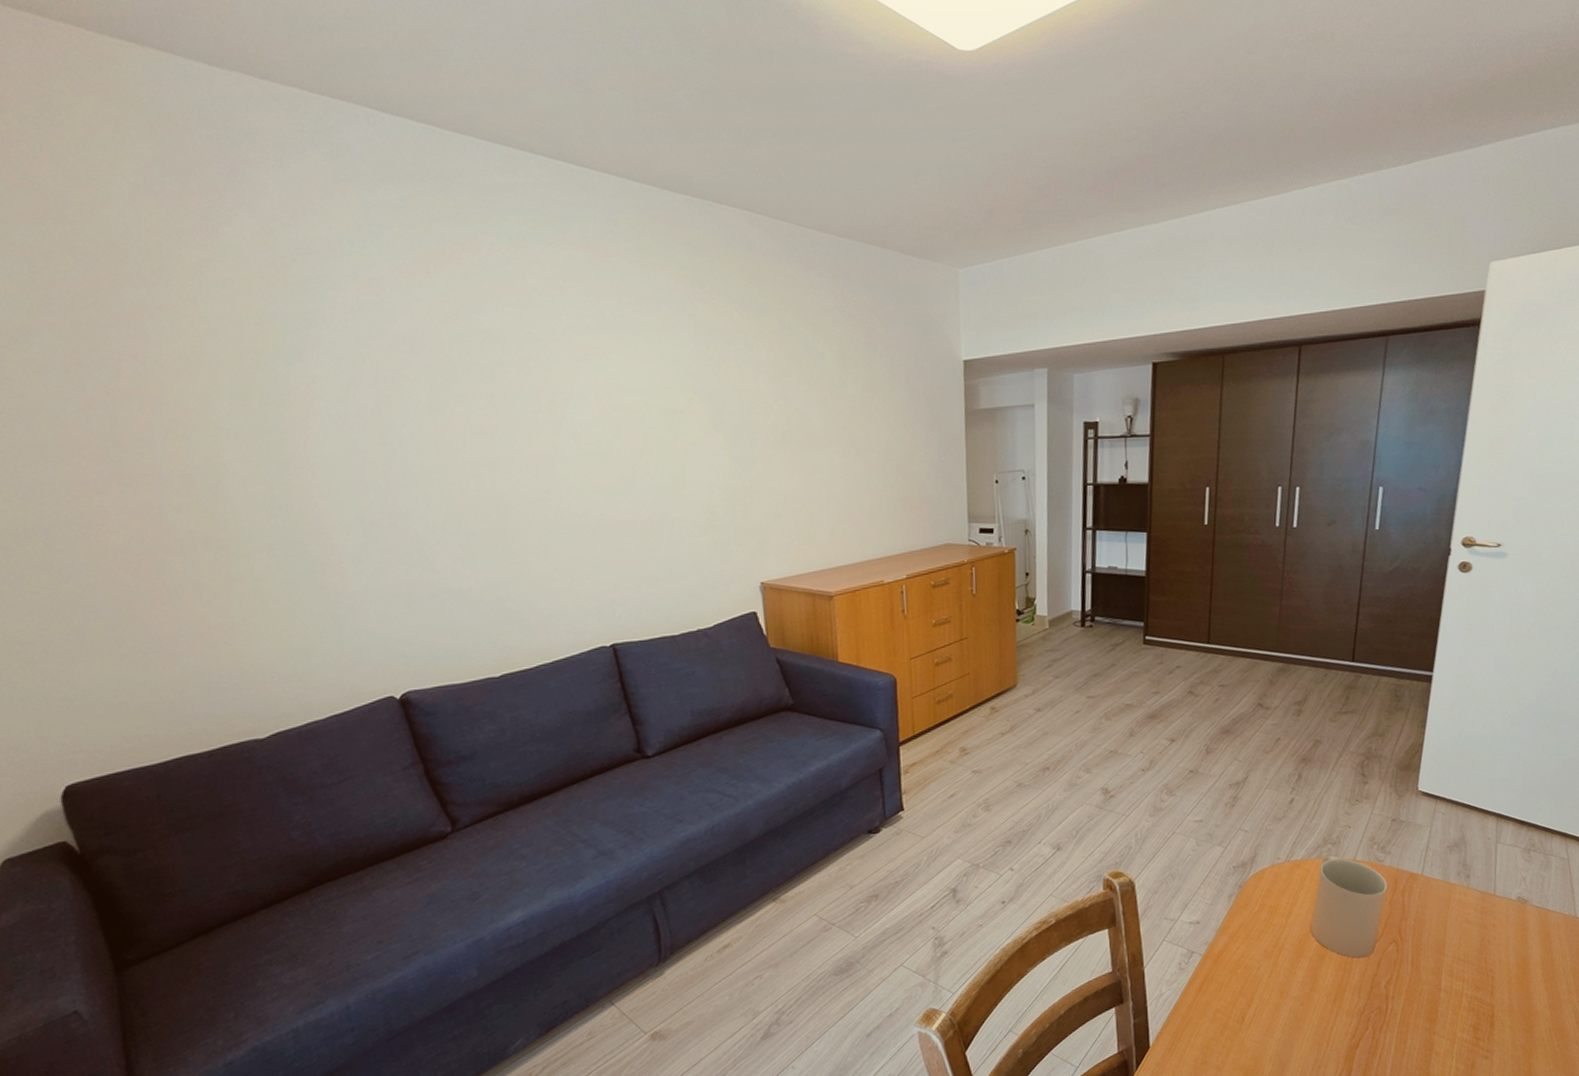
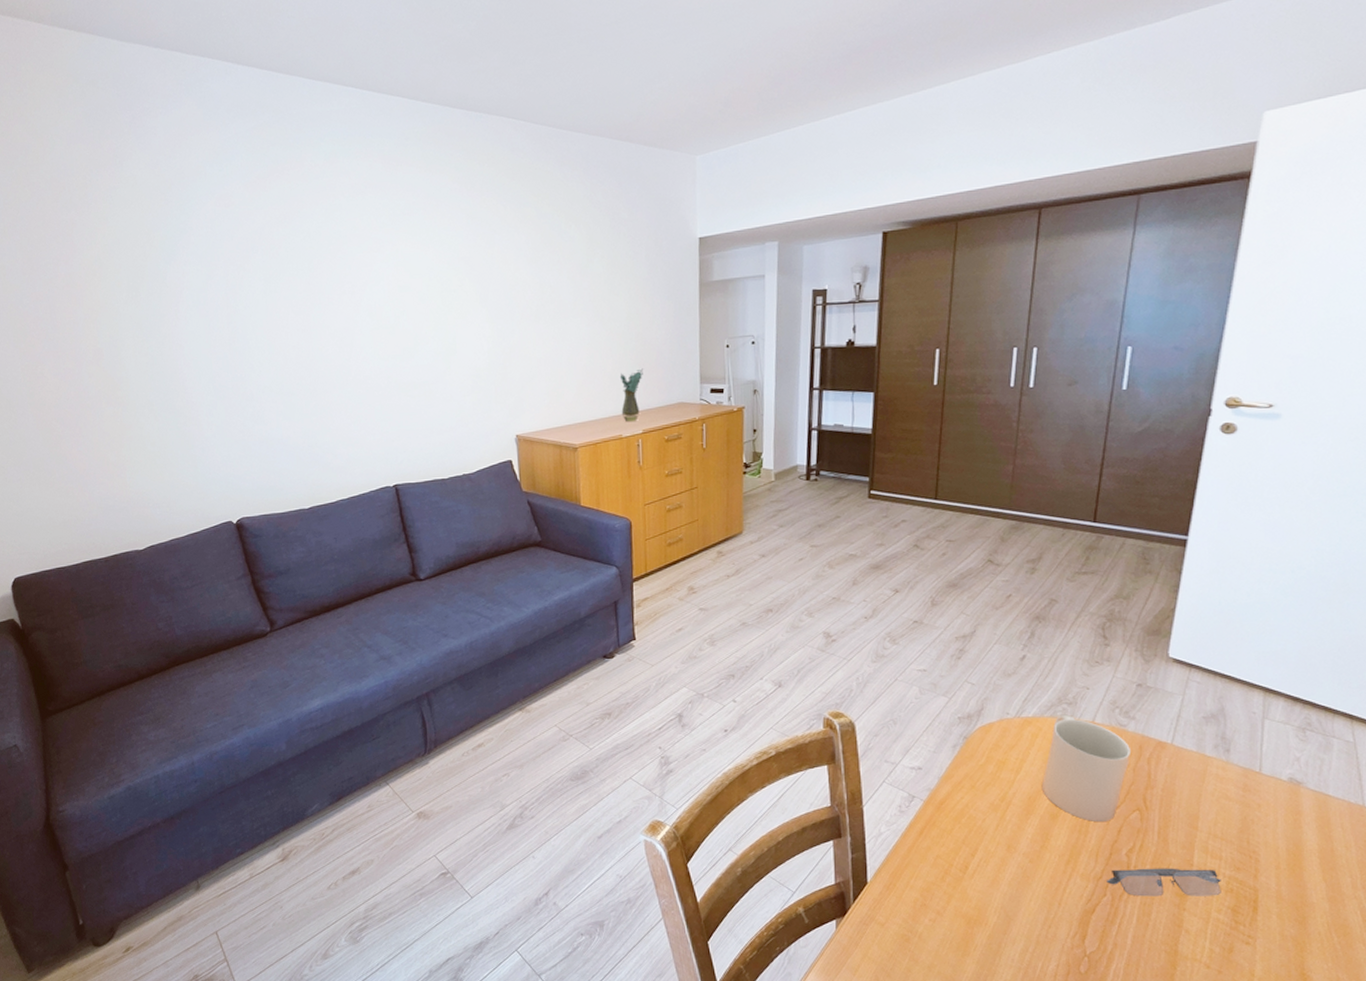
vase: none [879,505,906,567] -> present [620,368,643,423]
glasses: none [1368,992,1465,1026] -> present [1106,868,1221,897]

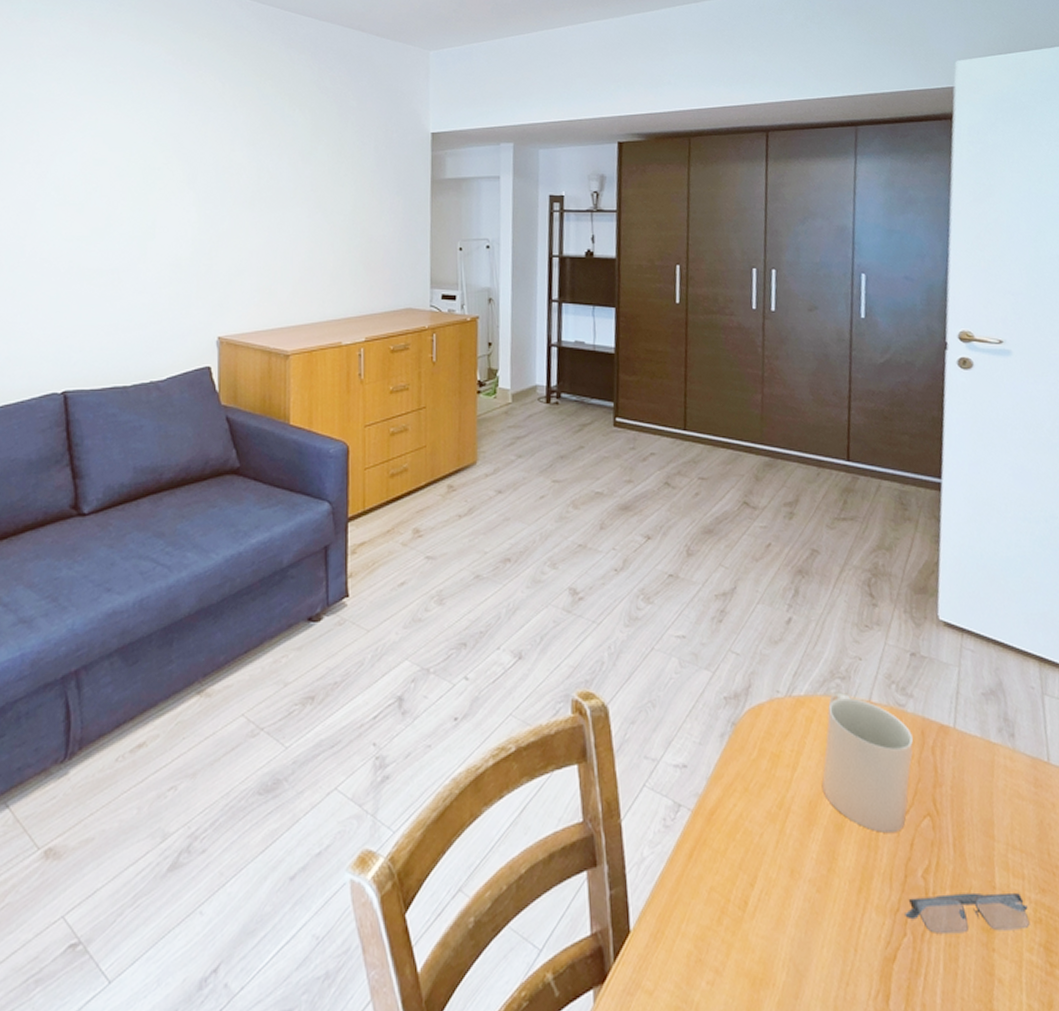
vase: present [620,368,643,423] -> none [341,268,368,328]

